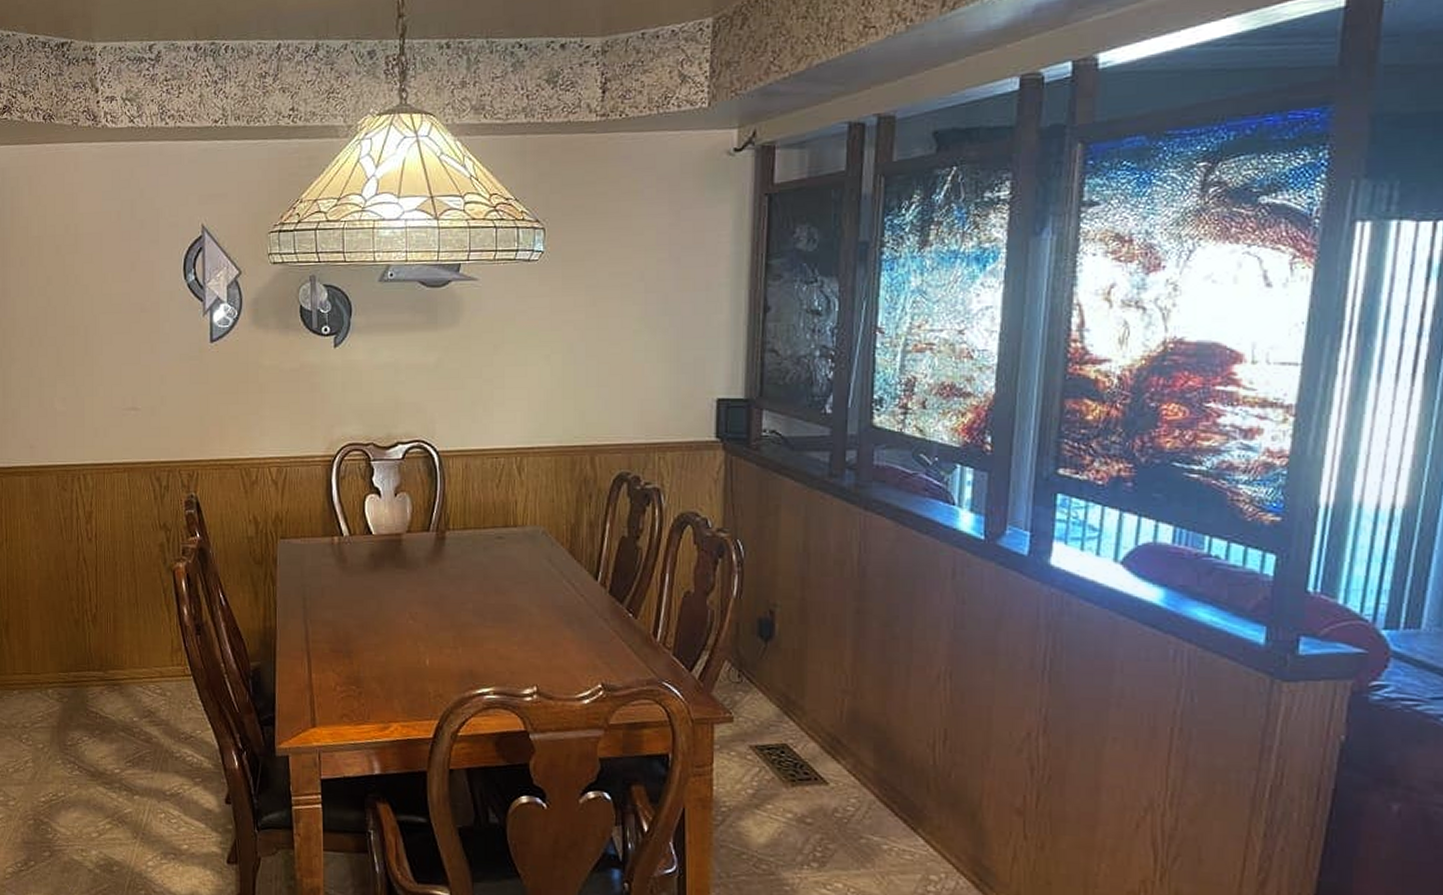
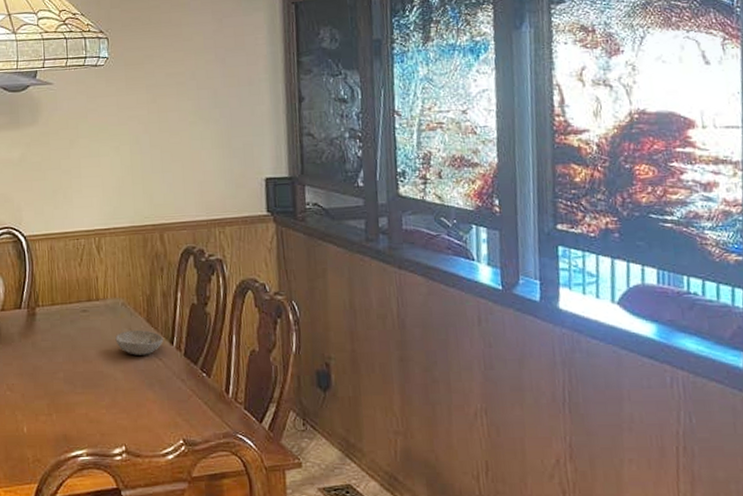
bowl: none [533,562,586,590] -> present [115,330,163,355]

